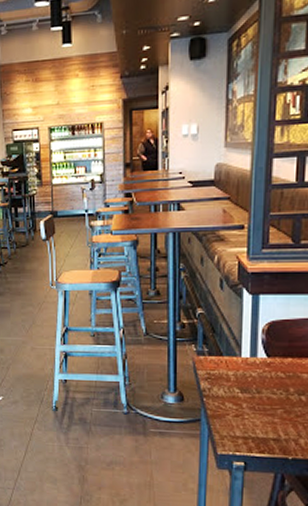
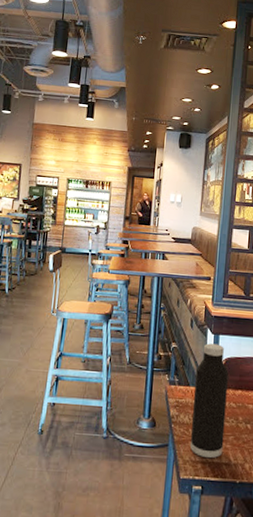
water bottle: none [228,306,273,434] -> present [190,343,228,459]

